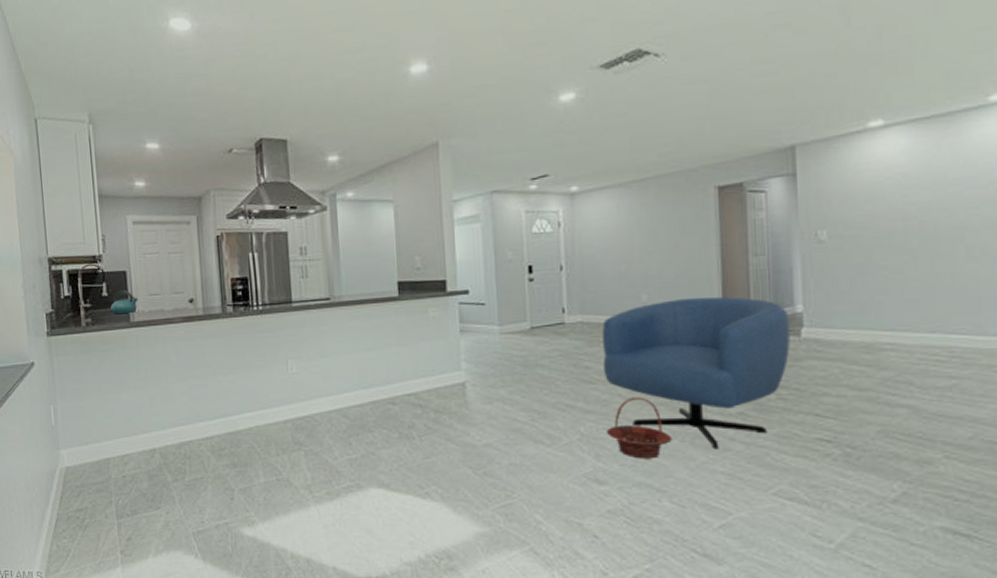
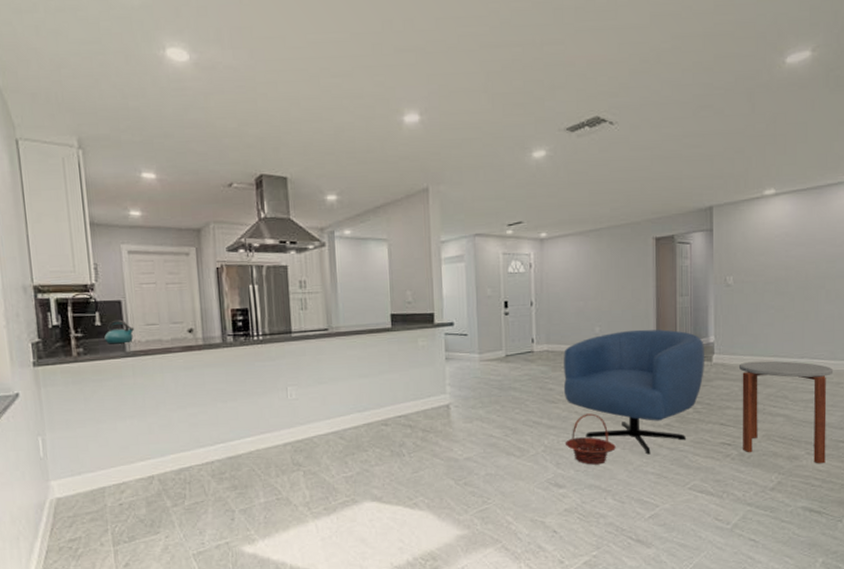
side table: none [838,336,981,472] -> present [738,361,832,464]

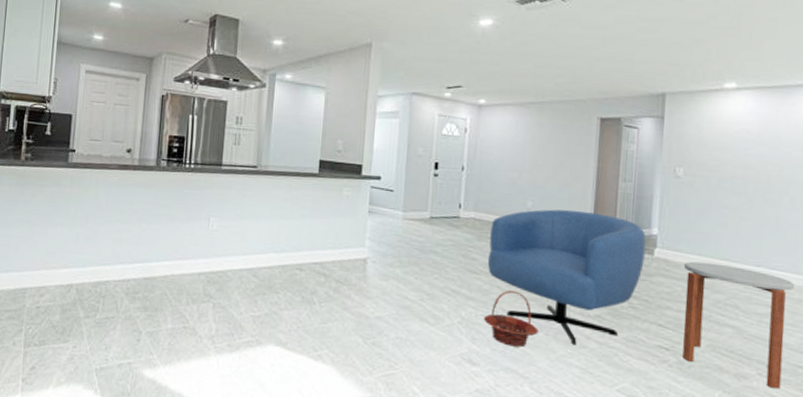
kettle: present [104,319,135,344] -> none [51,131,80,155]

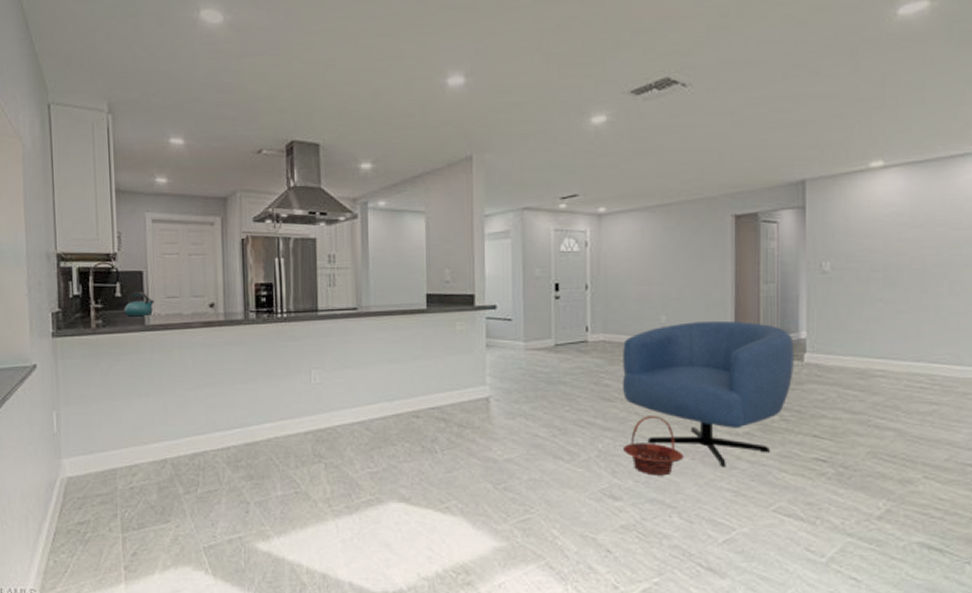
kettle: none [51,131,80,155] -> present [124,291,155,317]
side table: present [682,261,794,390] -> none [836,363,958,491]

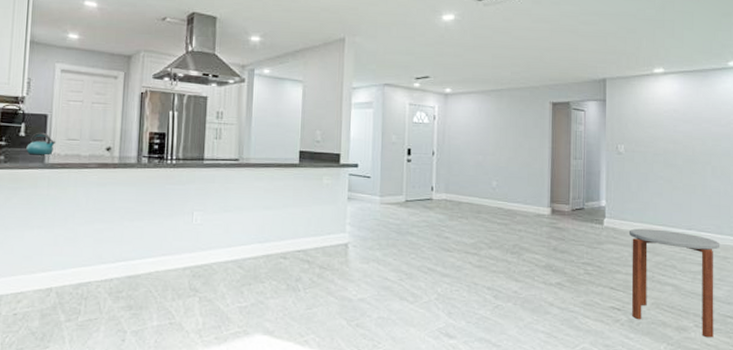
armchair: present [622,320,794,468] -> none [459,187,596,312]
basket: present [622,415,684,476] -> none [457,265,507,318]
side table: none [836,363,958,491] -> present [628,228,719,338]

